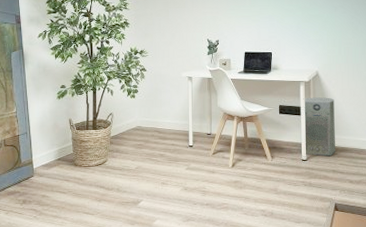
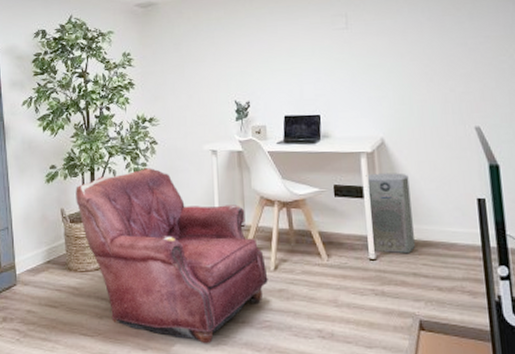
armchair: none [81,88,227,220] -> present [76,167,268,344]

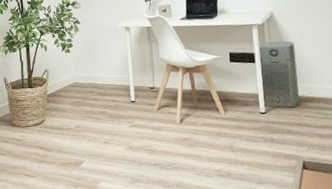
armchair: present [76,167,268,344] -> none [15,42,175,182]

